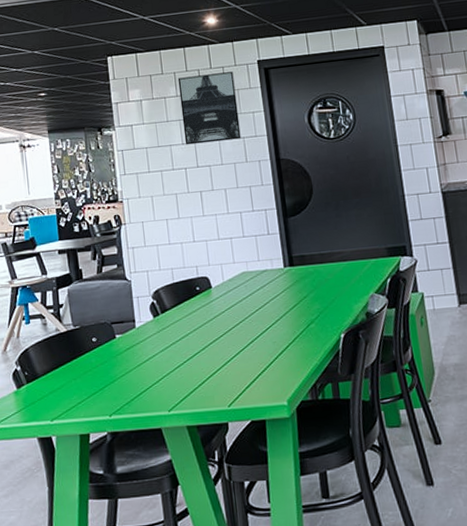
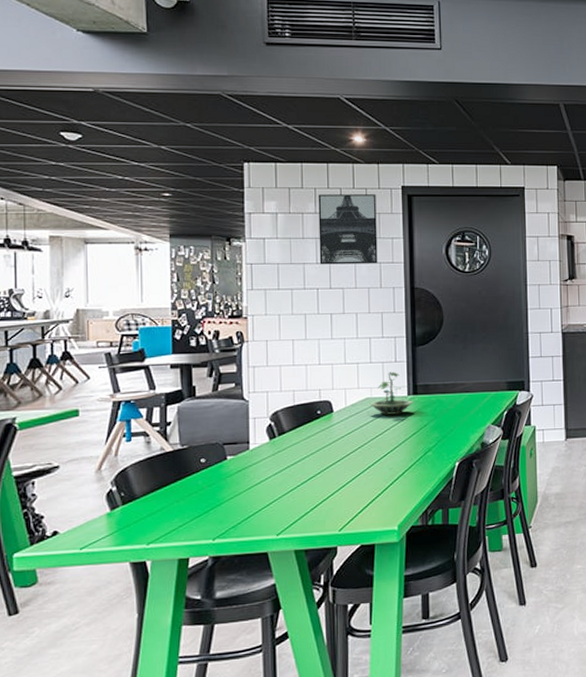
terrarium: none [246,244,290,289] -> present [370,371,413,415]

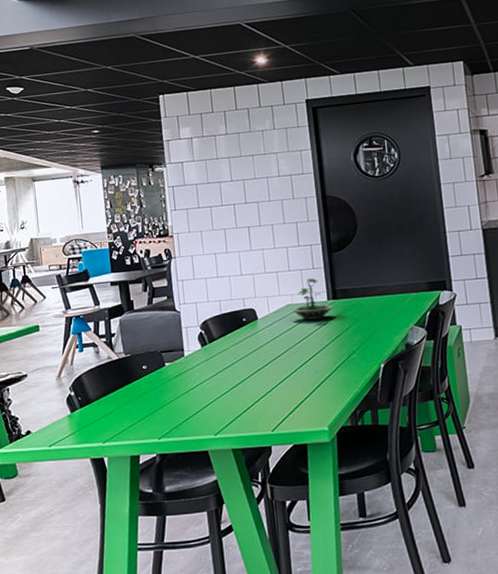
wall art: present [318,194,378,265] -> none [227,110,289,182]

